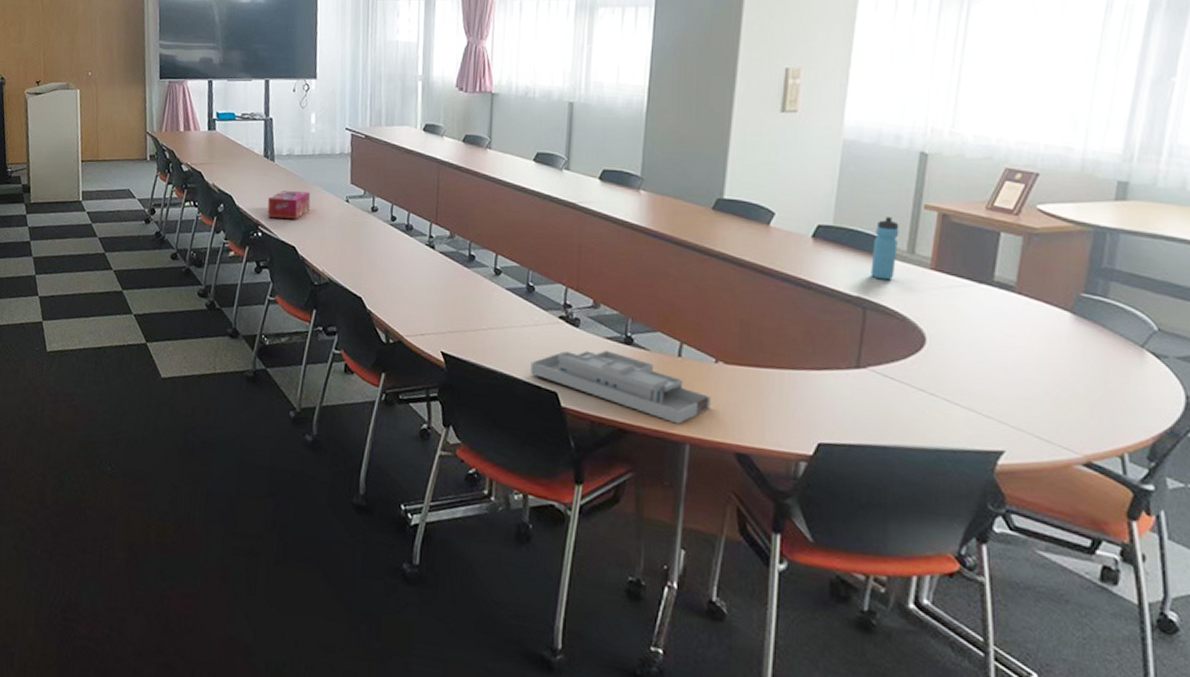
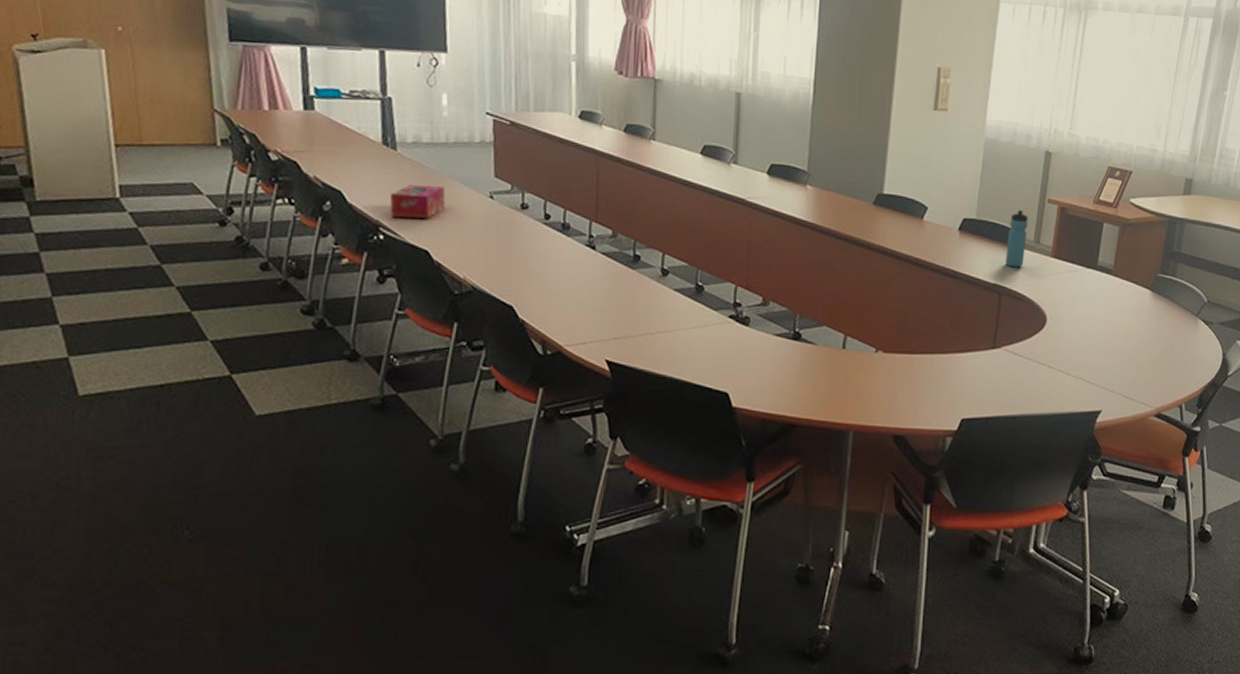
desk organizer: present [530,350,712,424] -> none [700,348,873,413]

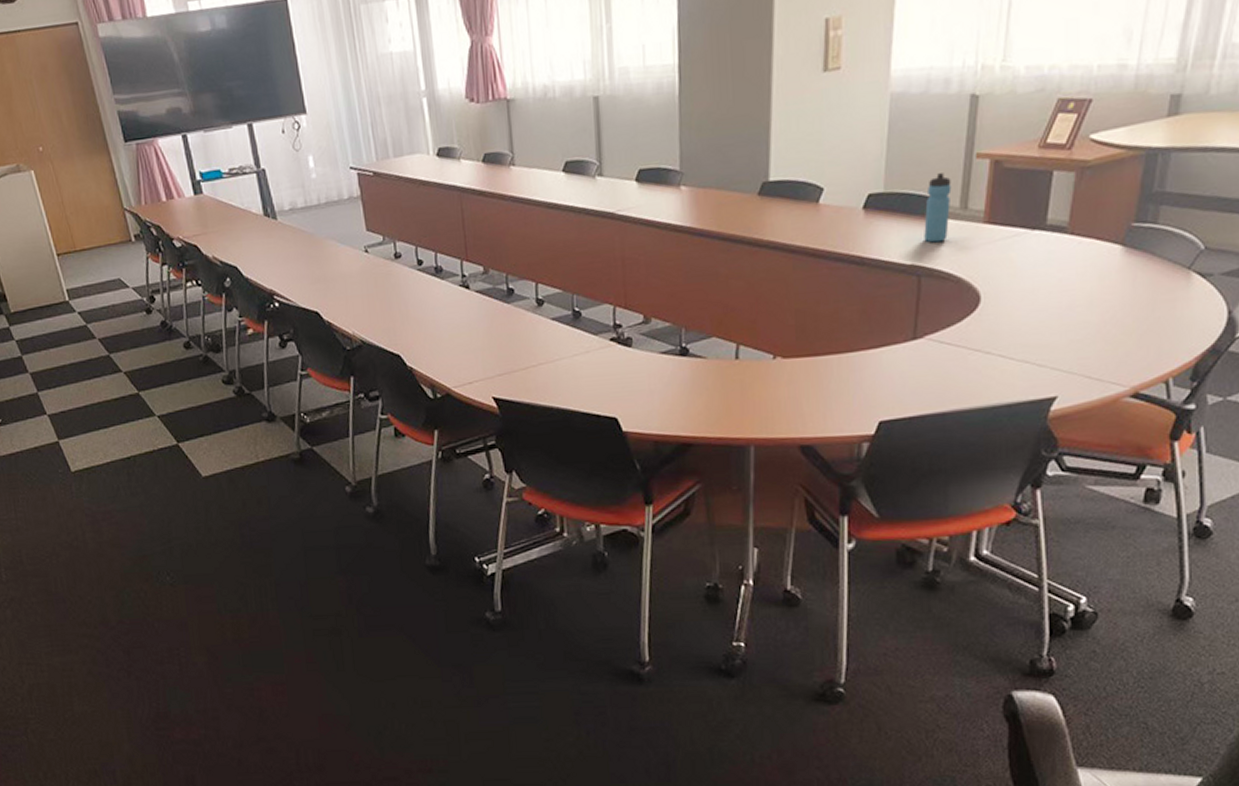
tissue box: present [390,185,445,218] -> none [278,248,327,284]

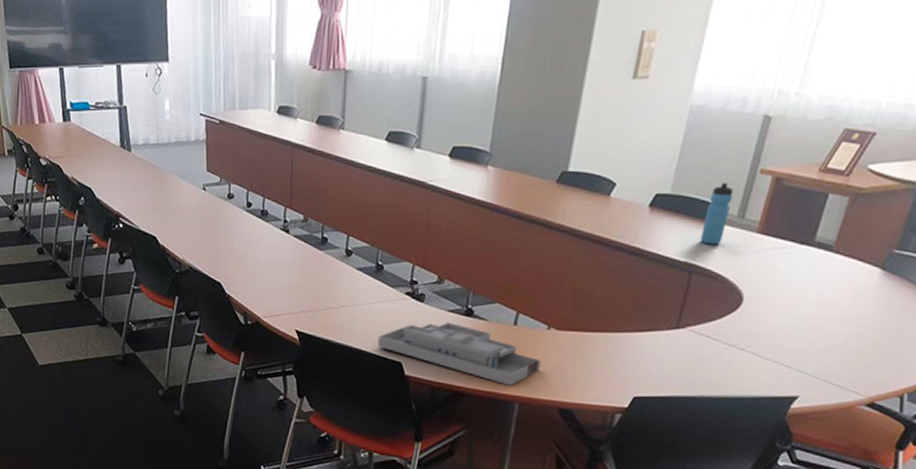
desk organizer: none [586,366,773,428] -> present [377,323,542,386]

